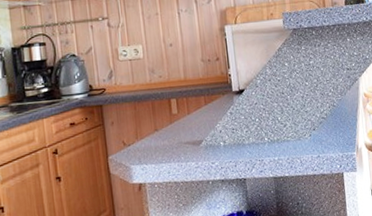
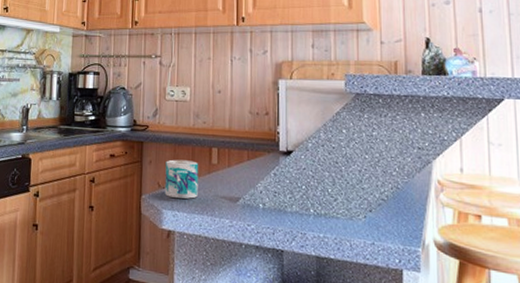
mug: none [127,114,163,153] -> present [164,159,199,199]

